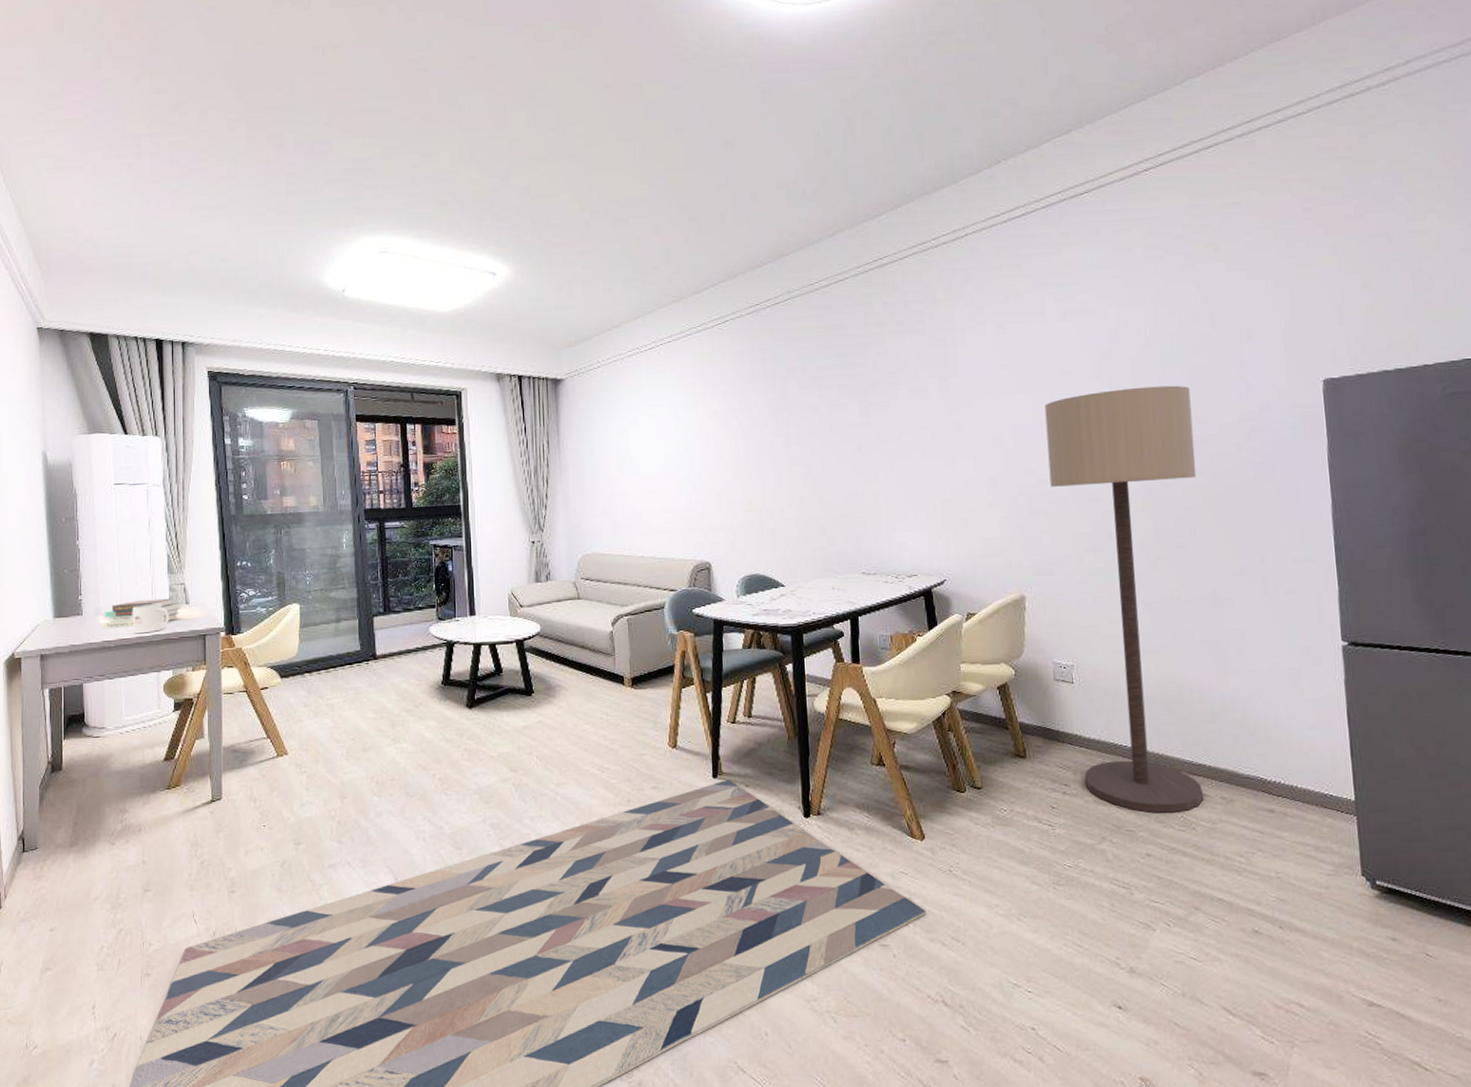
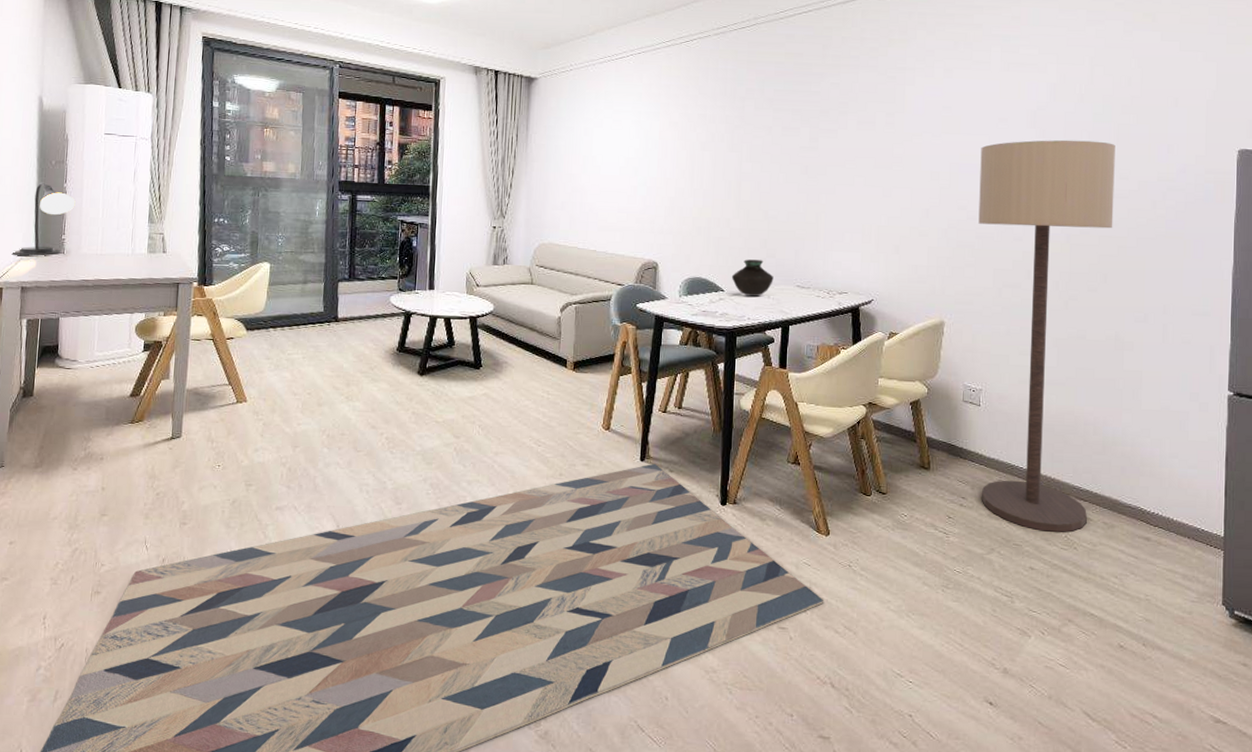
desk lamp: none [26,541,90,623] -> present [10,182,75,257]
books: present [101,598,181,629] -> none [81,244,159,269]
mug: present [132,604,169,634] -> none [111,249,146,277]
vase: none [791,549,837,589] -> present [731,259,774,297]

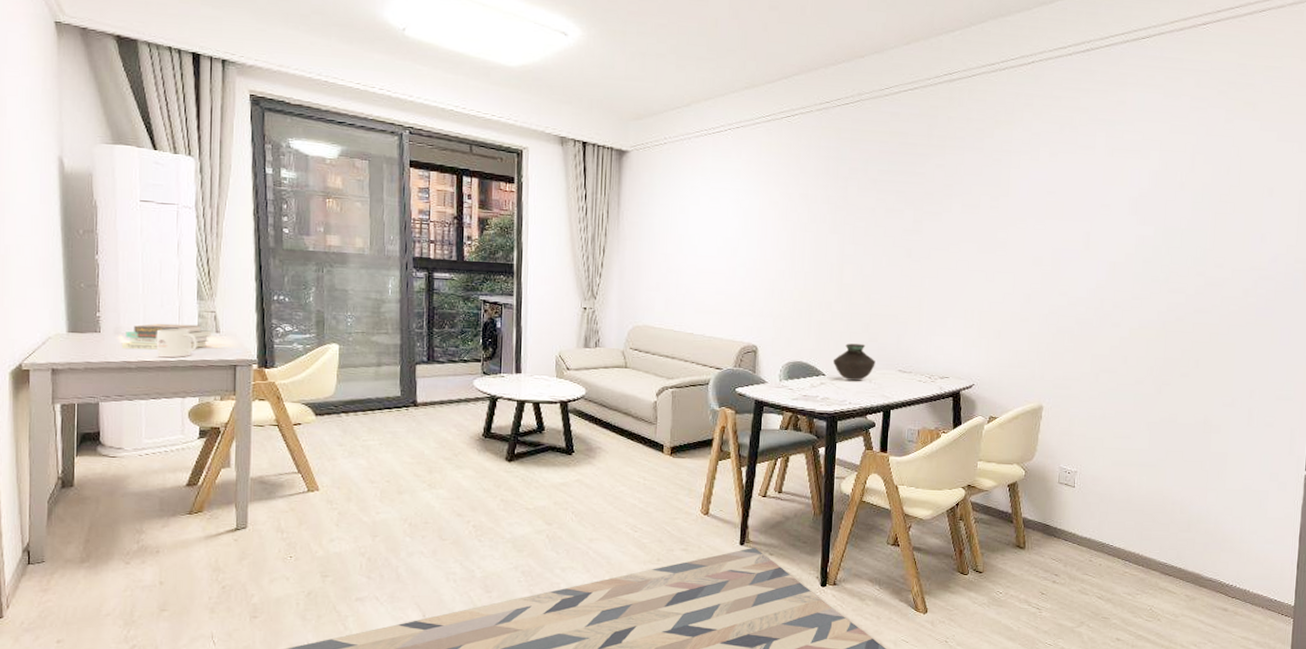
desk lamp: present [10,182,75,257] -> none [36,253,110,336]
books: none [81,244,159,269] -> present [121,323,211,350]
mug: none [111,249,146,277] -> present [156,328,197,358]
floor lamp: present [978,140,1115,533] -> none [1072,227,1212,606]

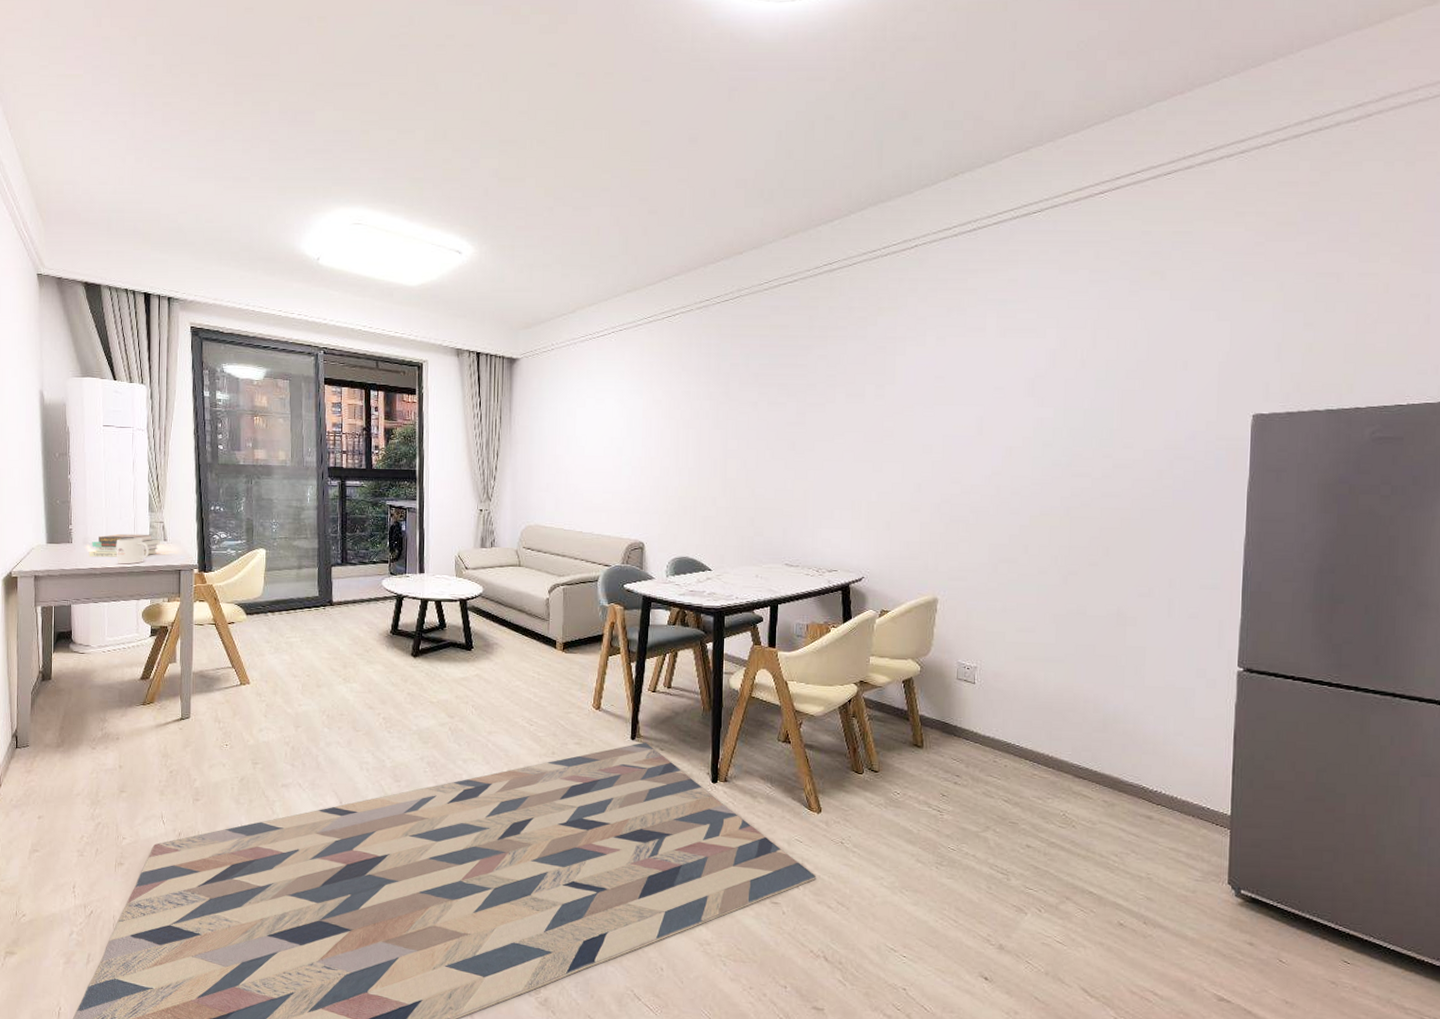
vase: present [832,343,876,381] -> none [718,538,762,576]

